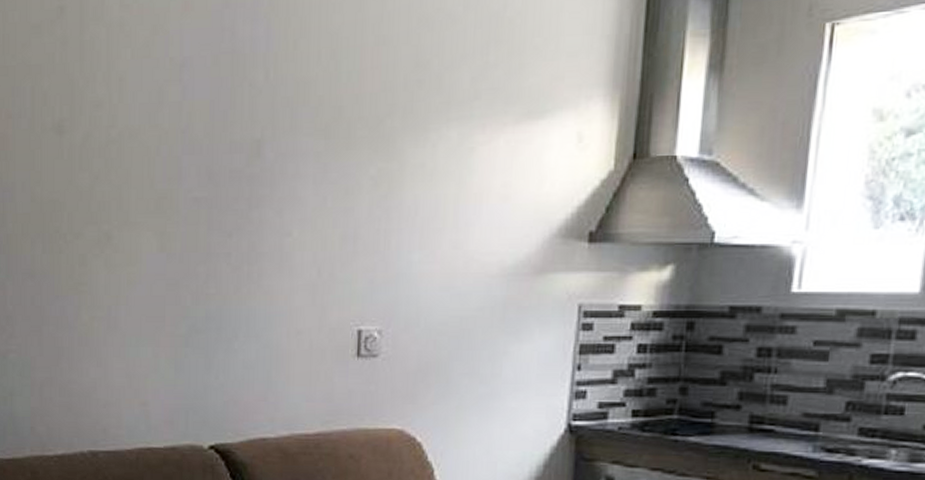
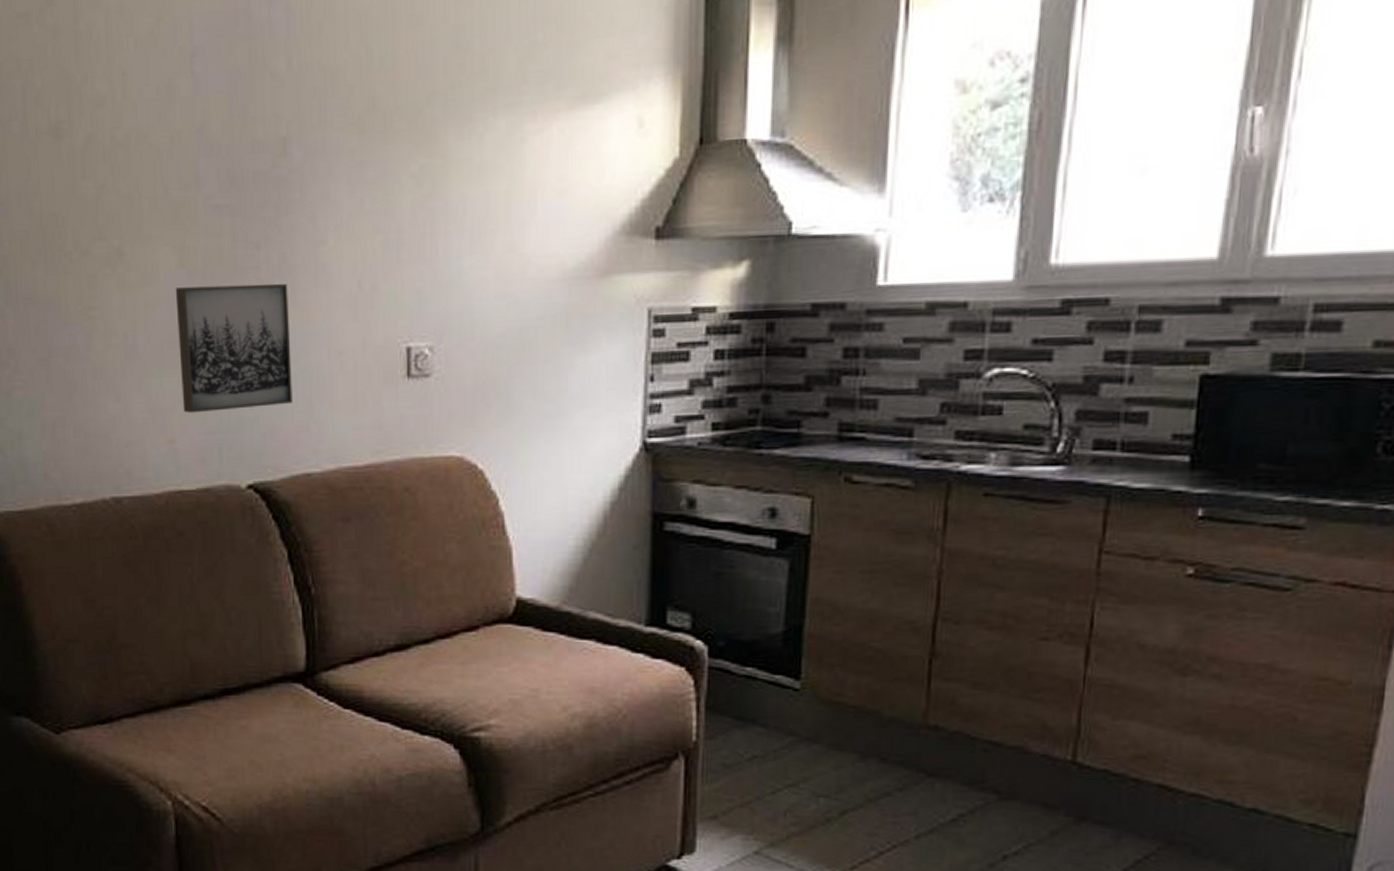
wall art: none [155,268,255,380] -> present [175,283,293,413]

